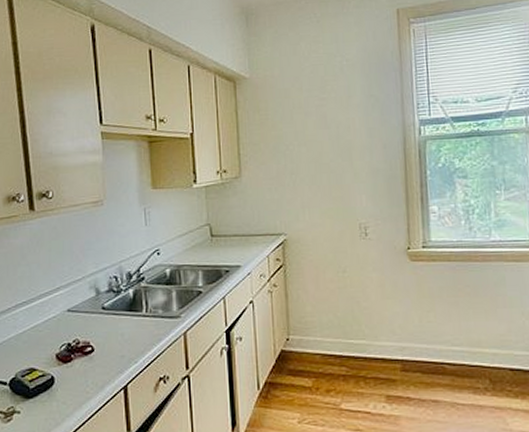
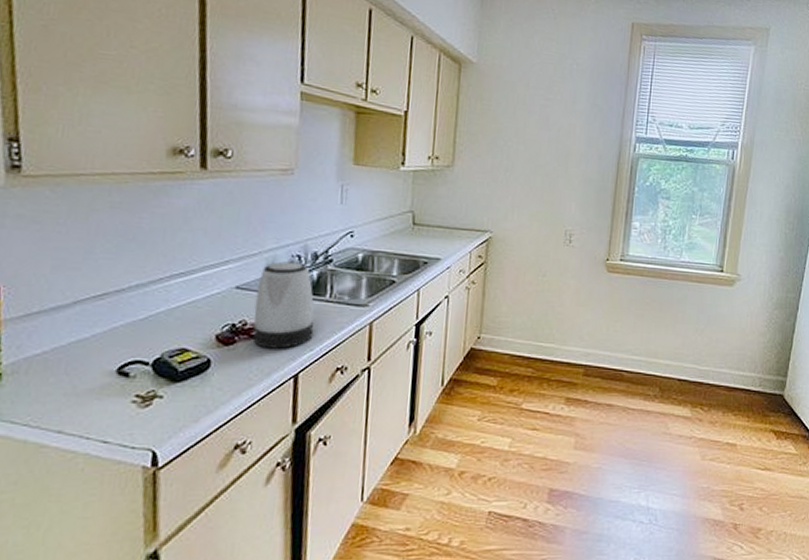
kettle: none [84,283,136,363] -> present [252,261,314,349]

